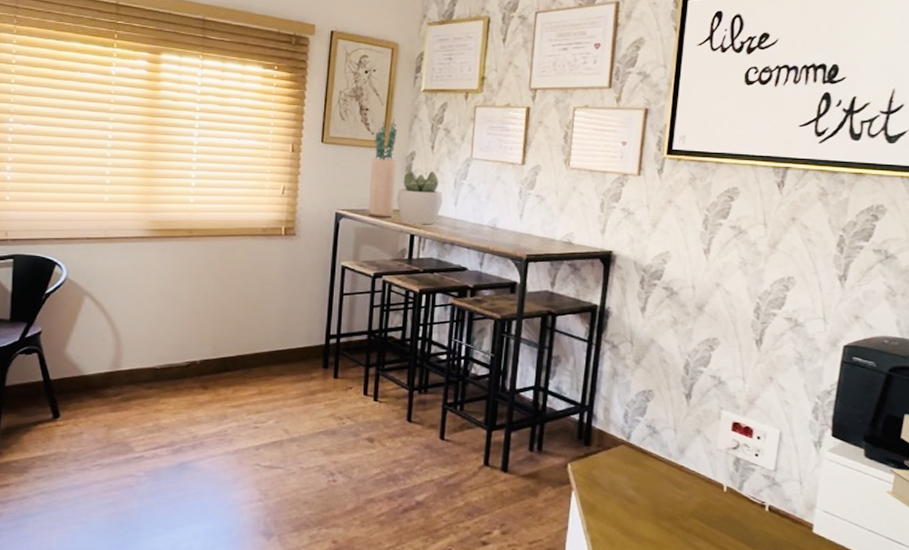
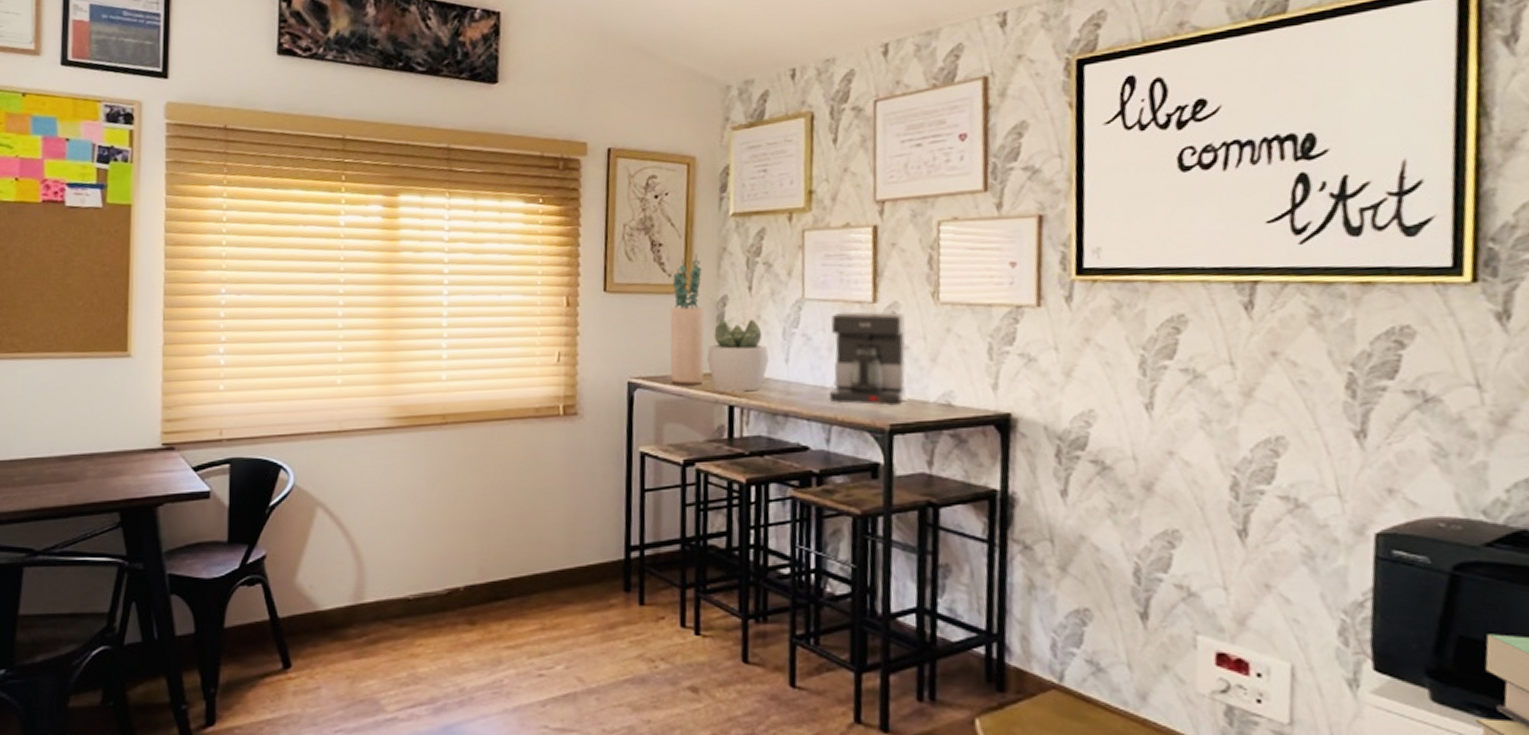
coffee maker: none [484,170,545,241] -> present [828,311,906,406]

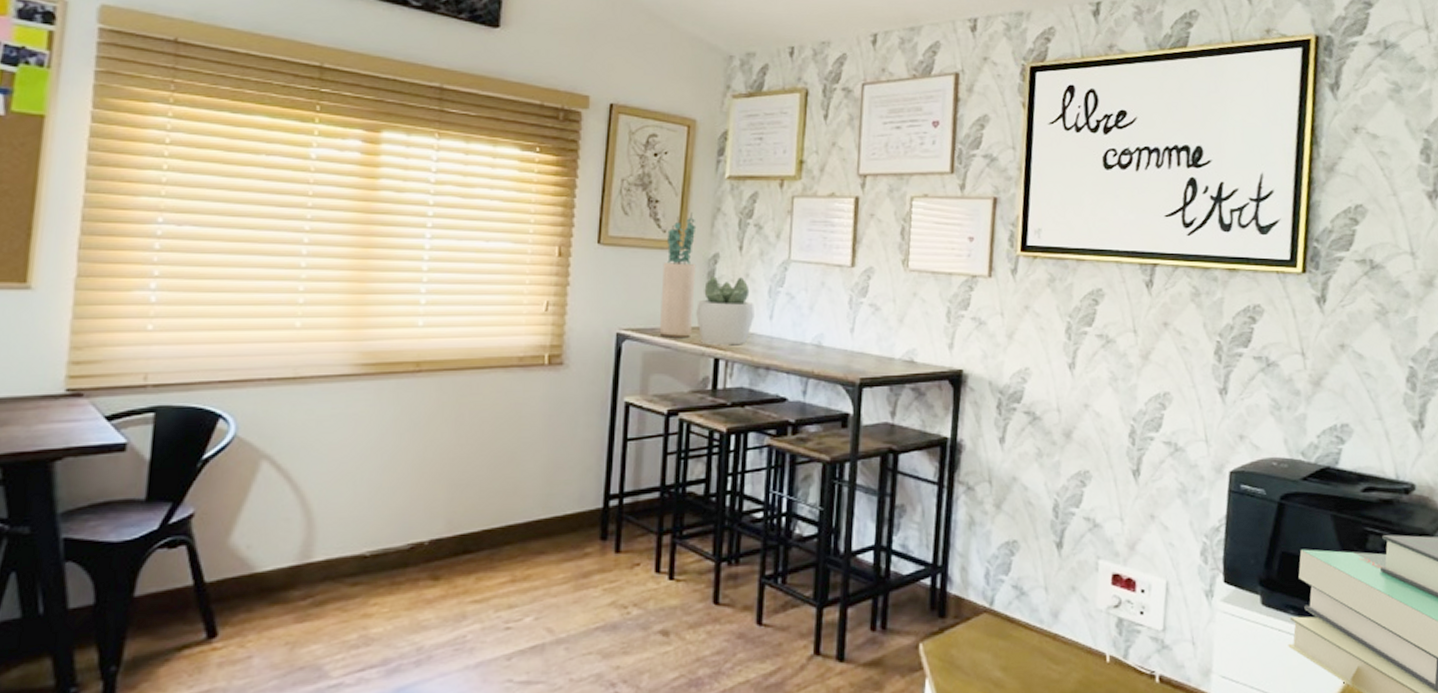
coffee maker: present [828,311,906,406] -> none [807,274,879,361]

